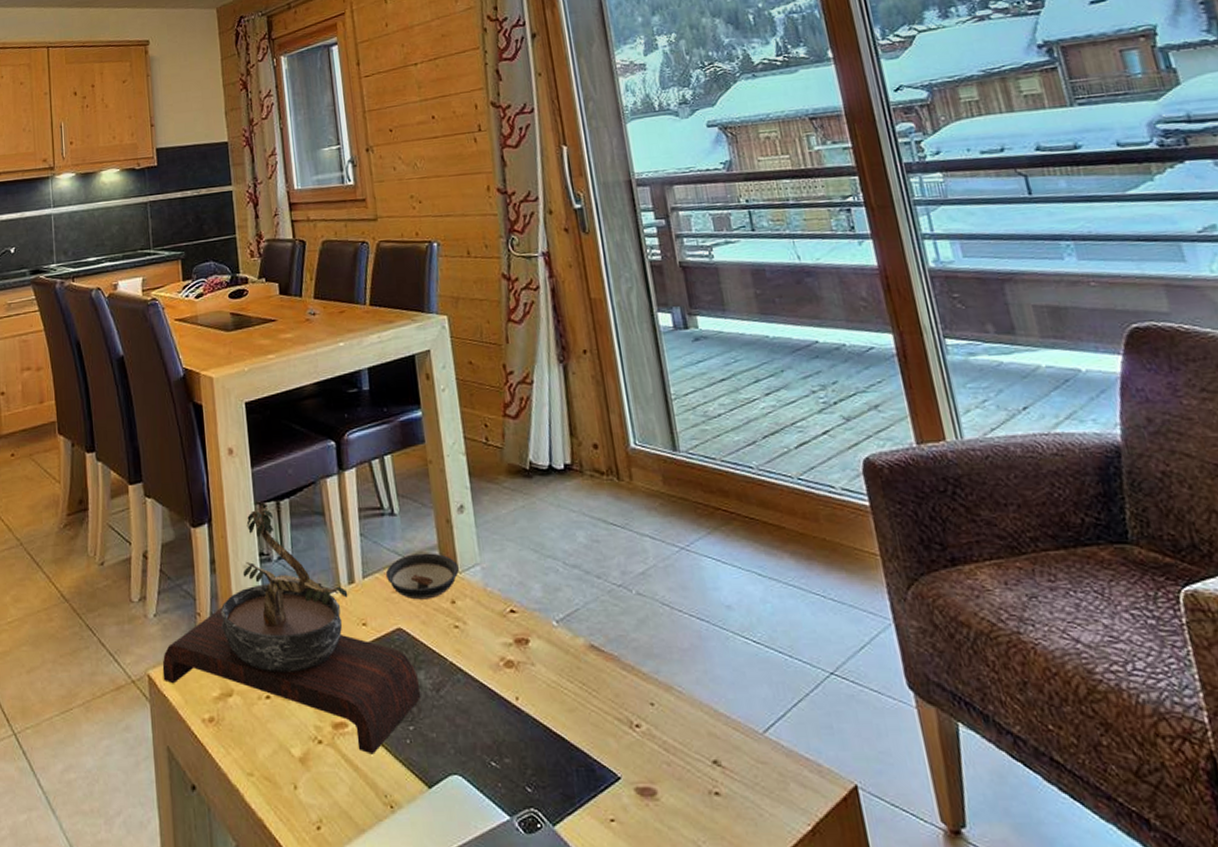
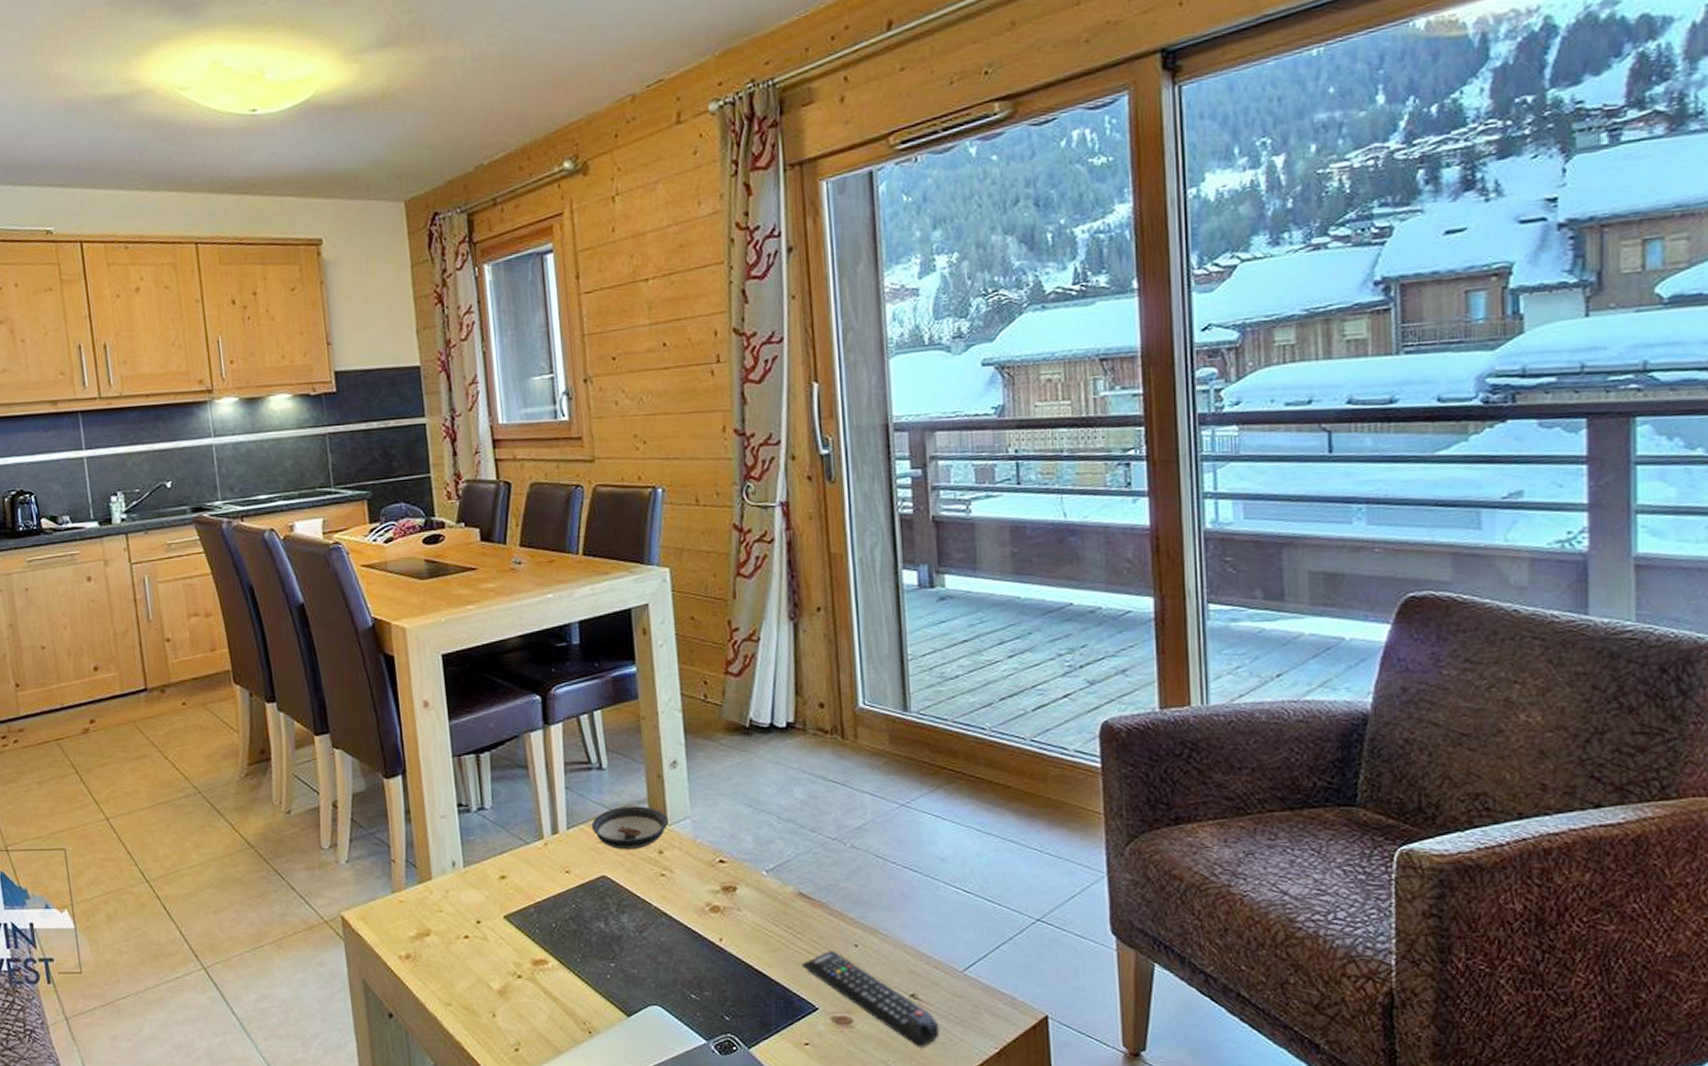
bonsai tree: present [162,502,421,755] -> none [356,755,624,988]
remote control: none [600,710,748,824] -> present [802,951,940,1047]

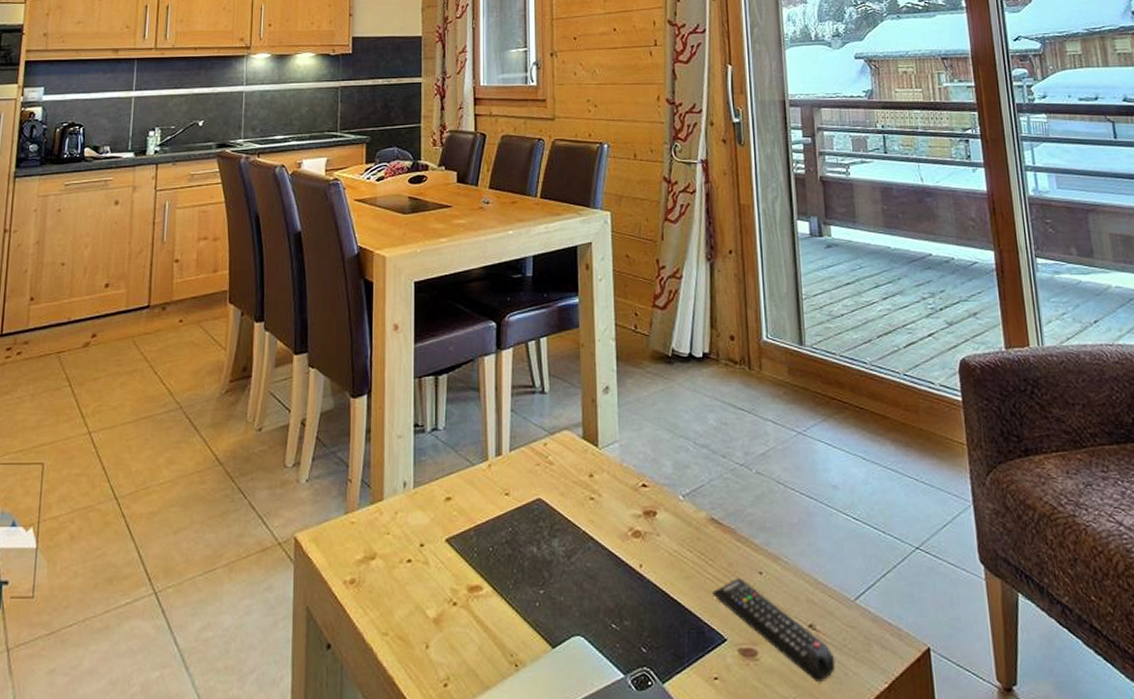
saucer: present [591,806,668,850] -> none [531,429,599,473]

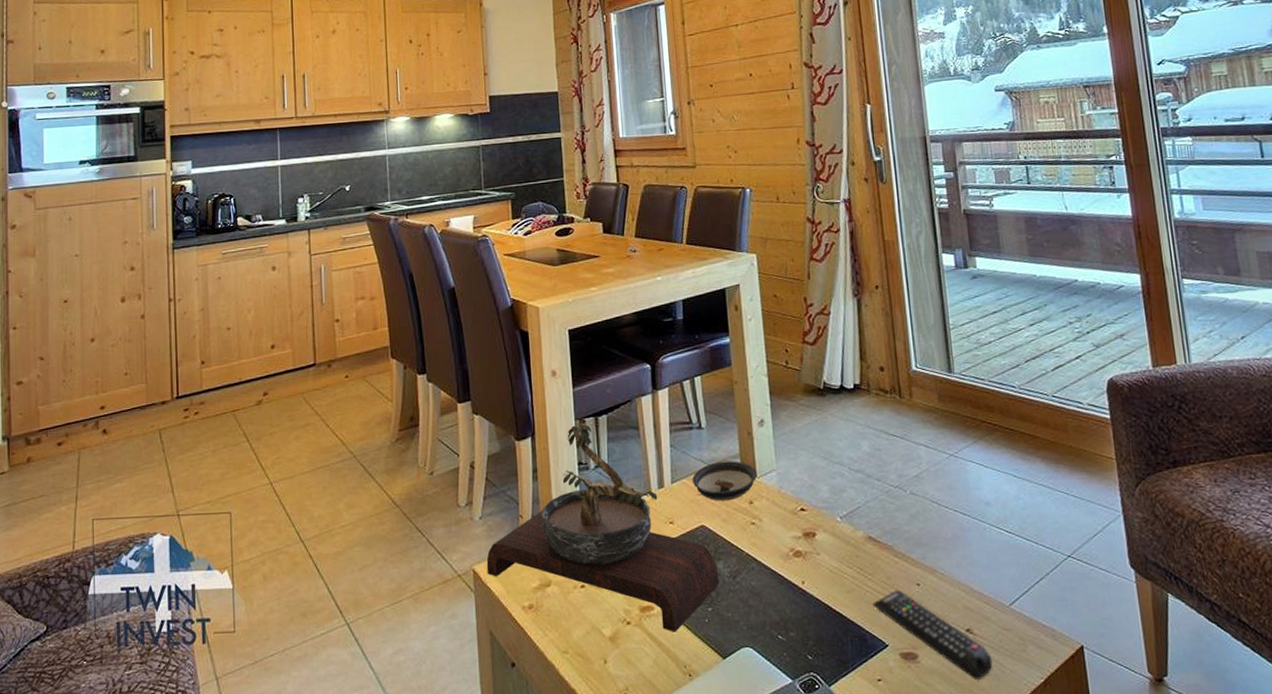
bonsai tree: none [309,377,554,616] -> present [486,418,720,632]
saucer: none [531,429,599,473] -> present [692,461,757,501]

